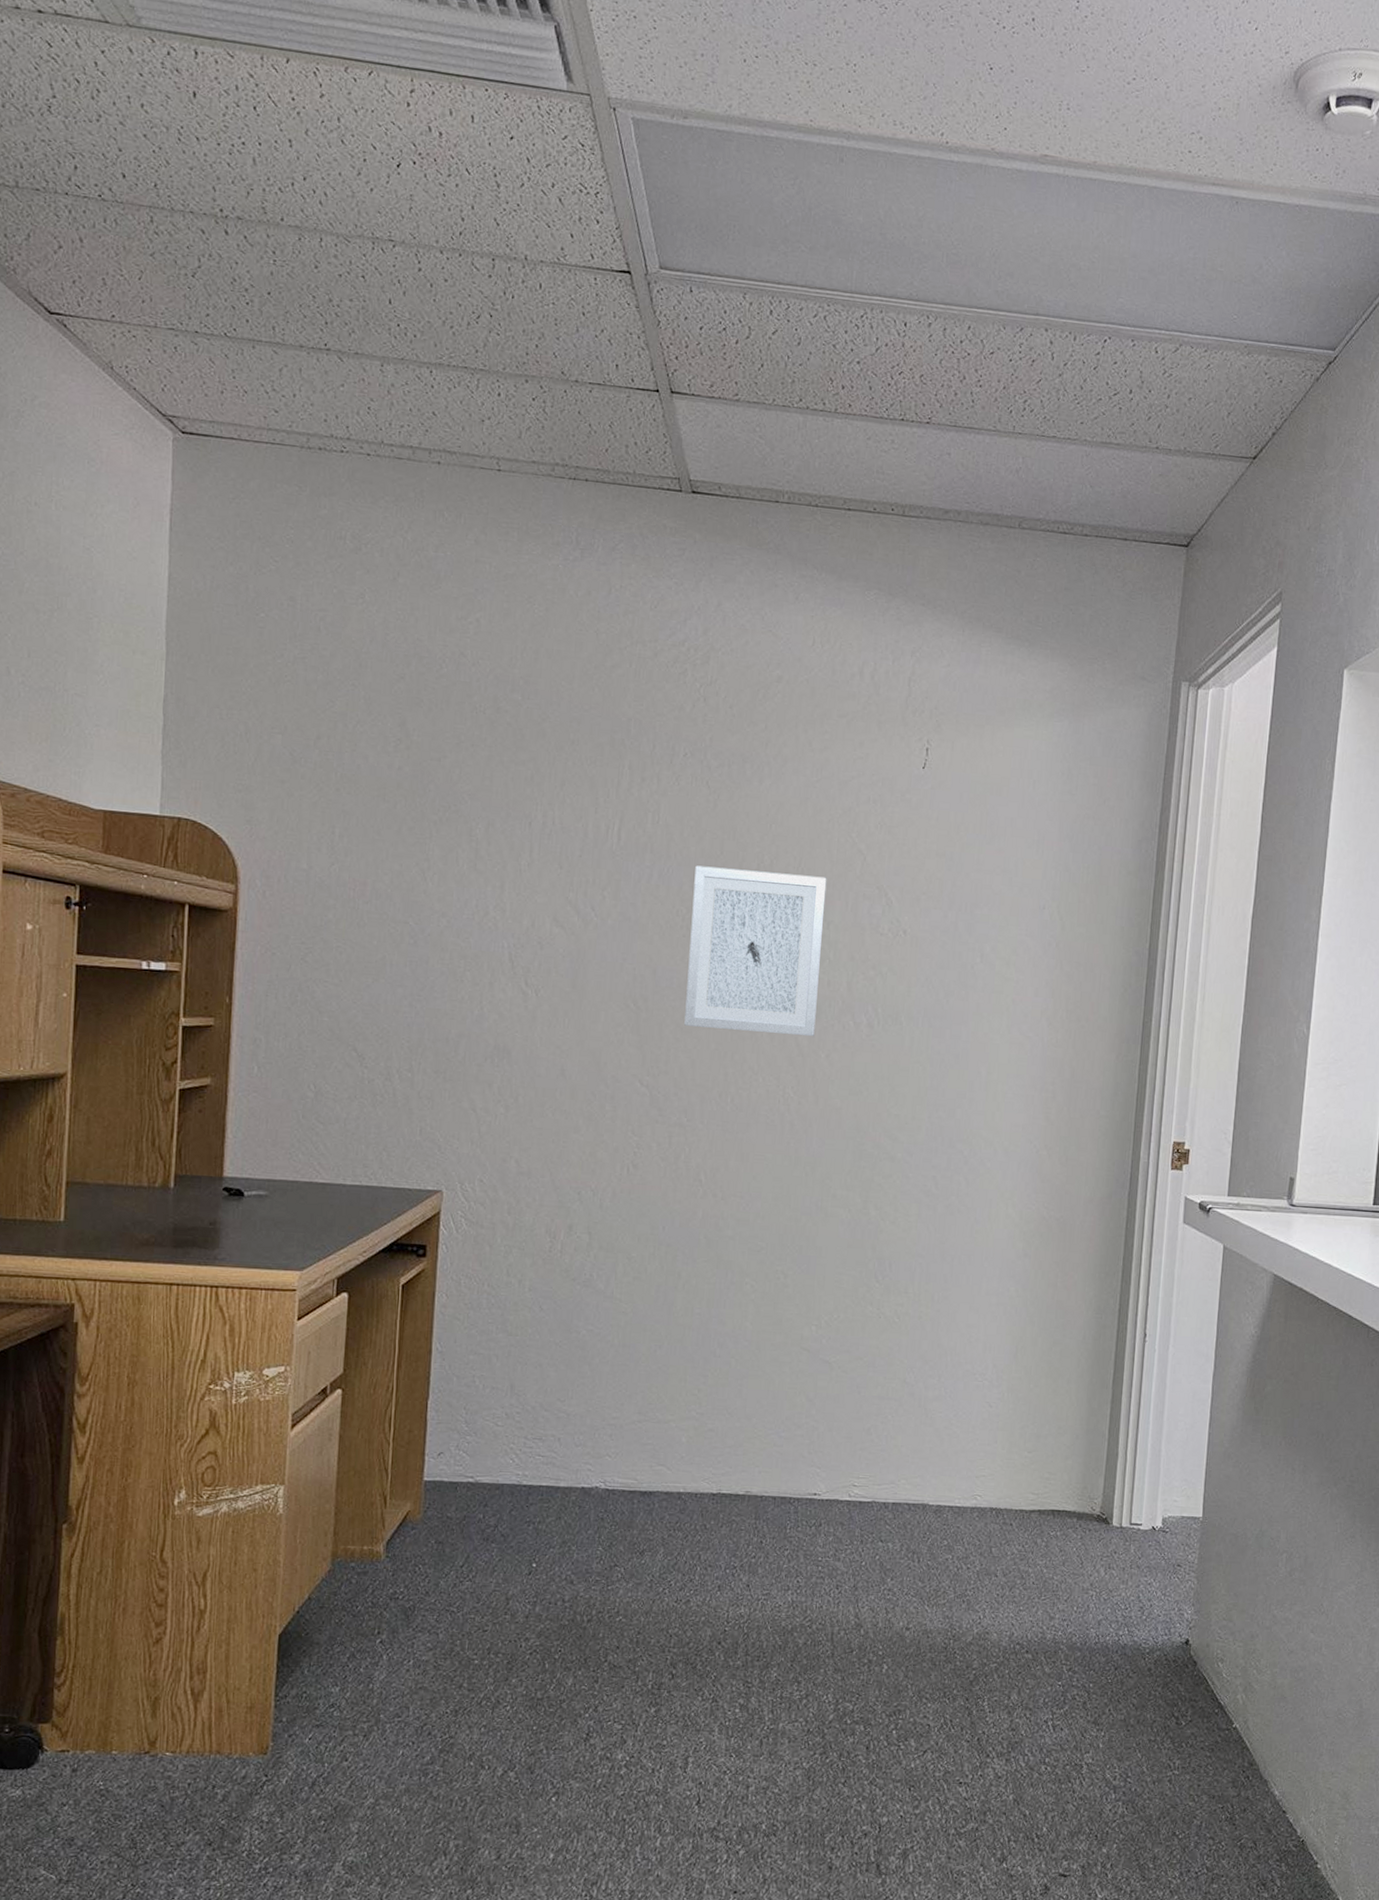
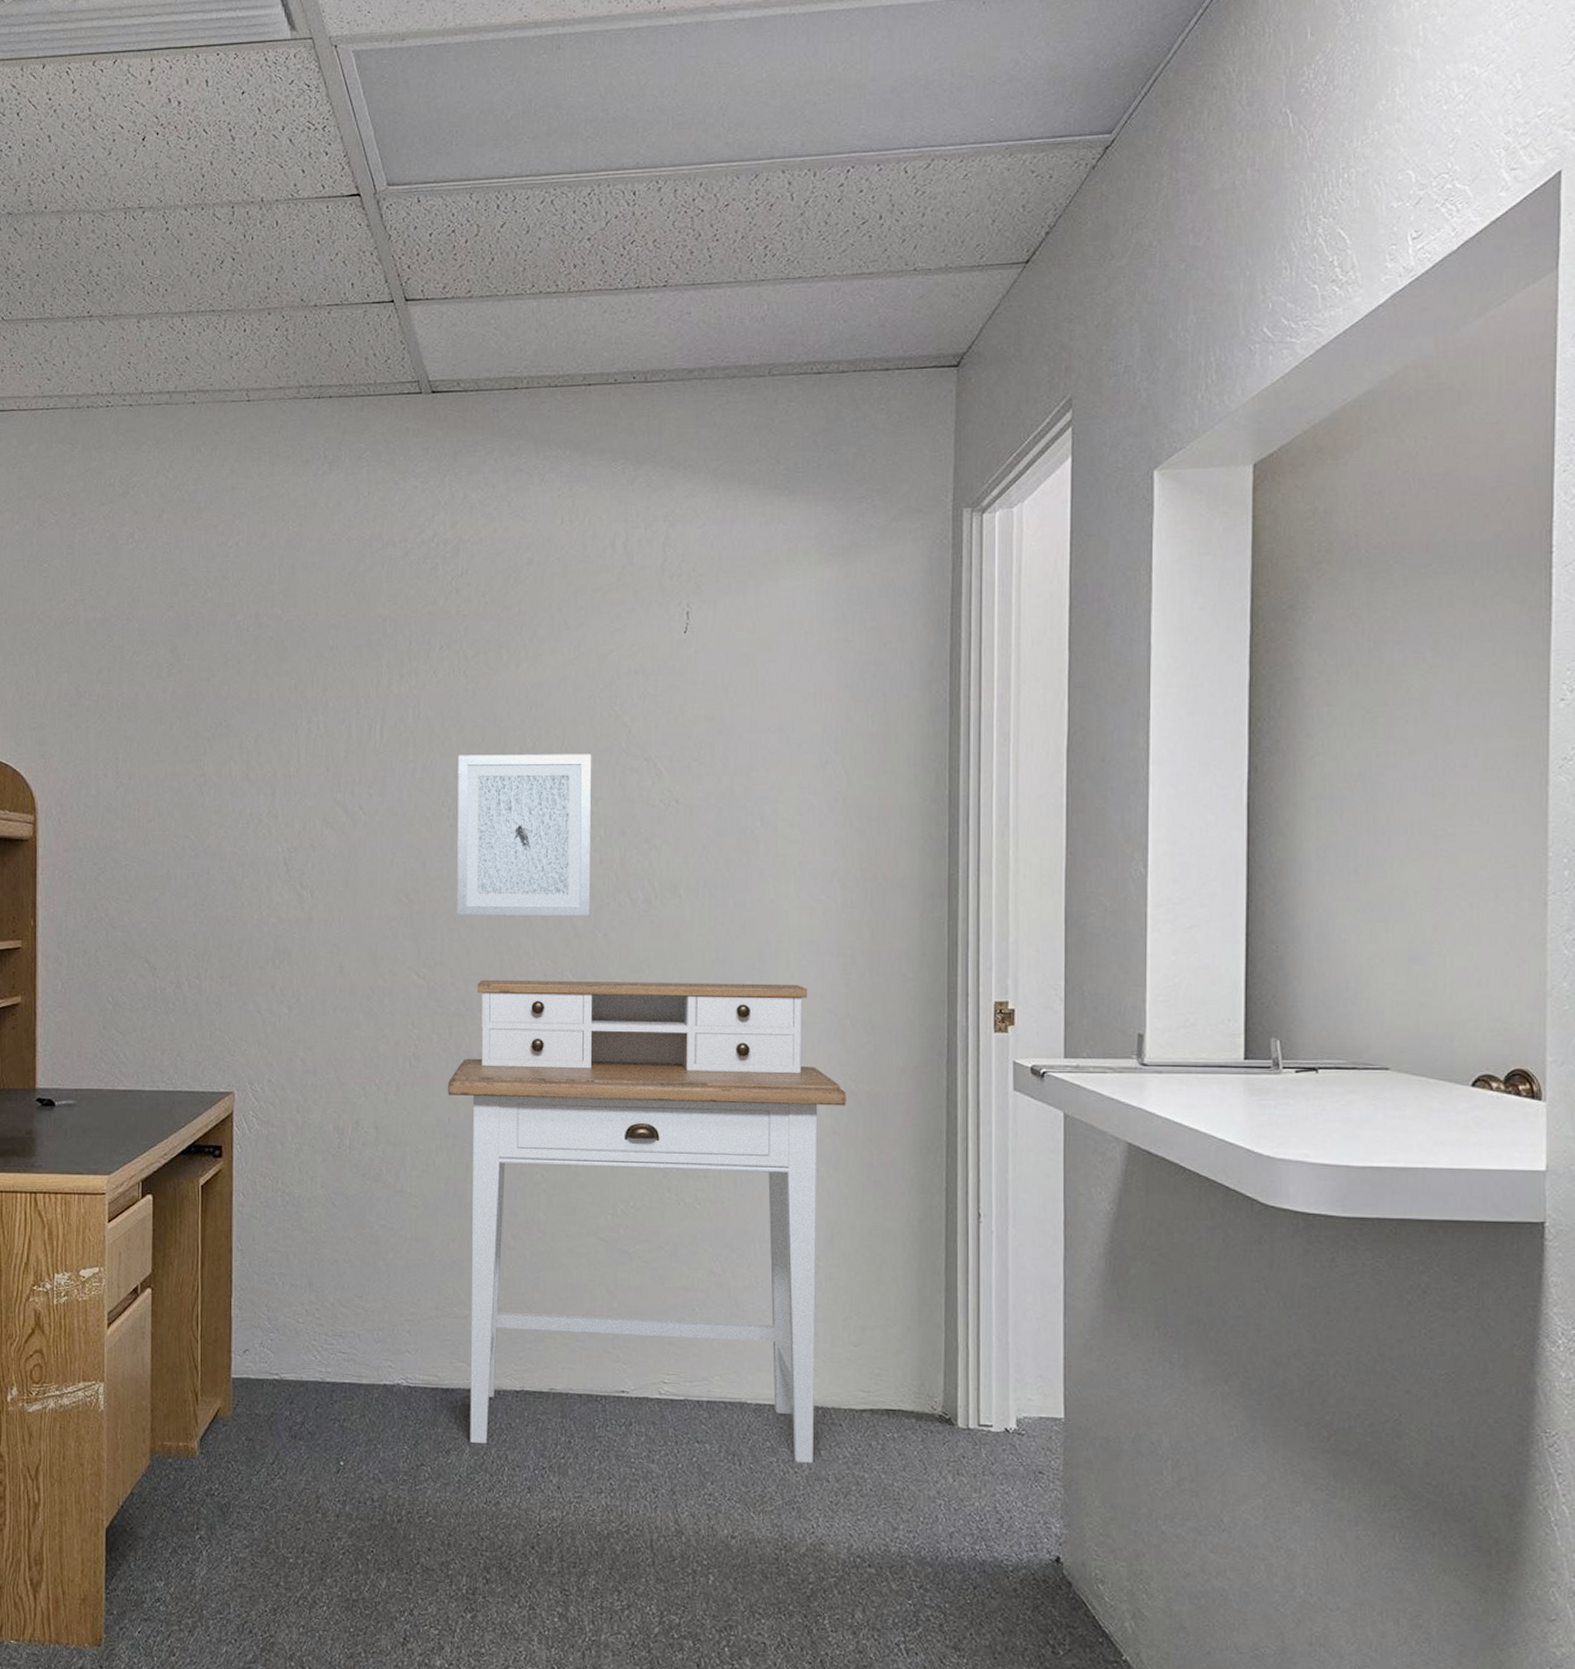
desk: none [663,1091,1039,1559] -> present [447,979,846,1463]

